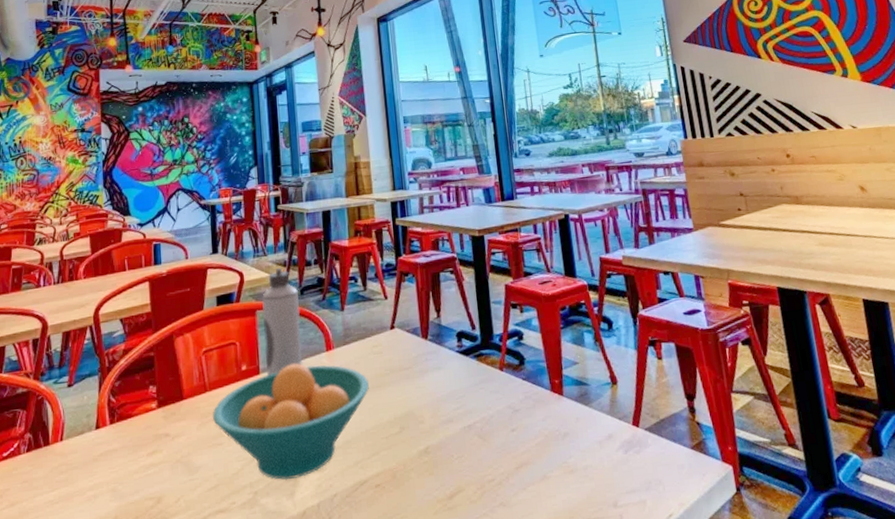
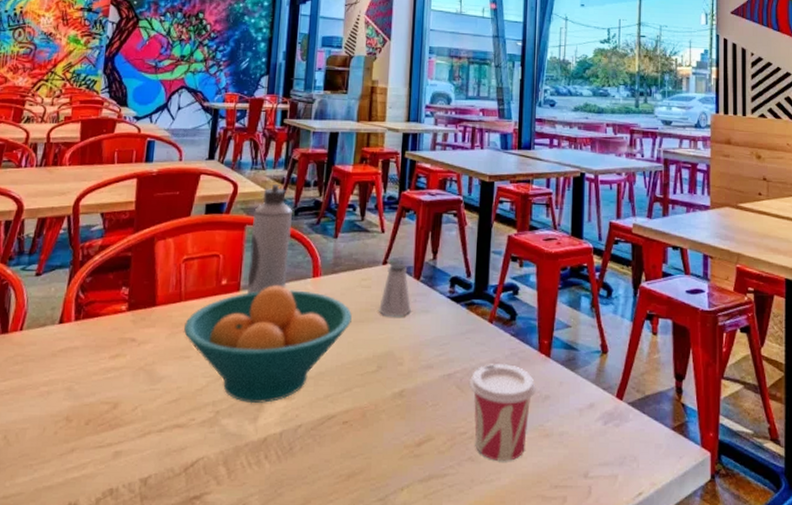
saltshaker: none [392,325,424,379] -> present [378,263,411,317]
cup: none [490,408,555,503] -> present [470,364,536,461]

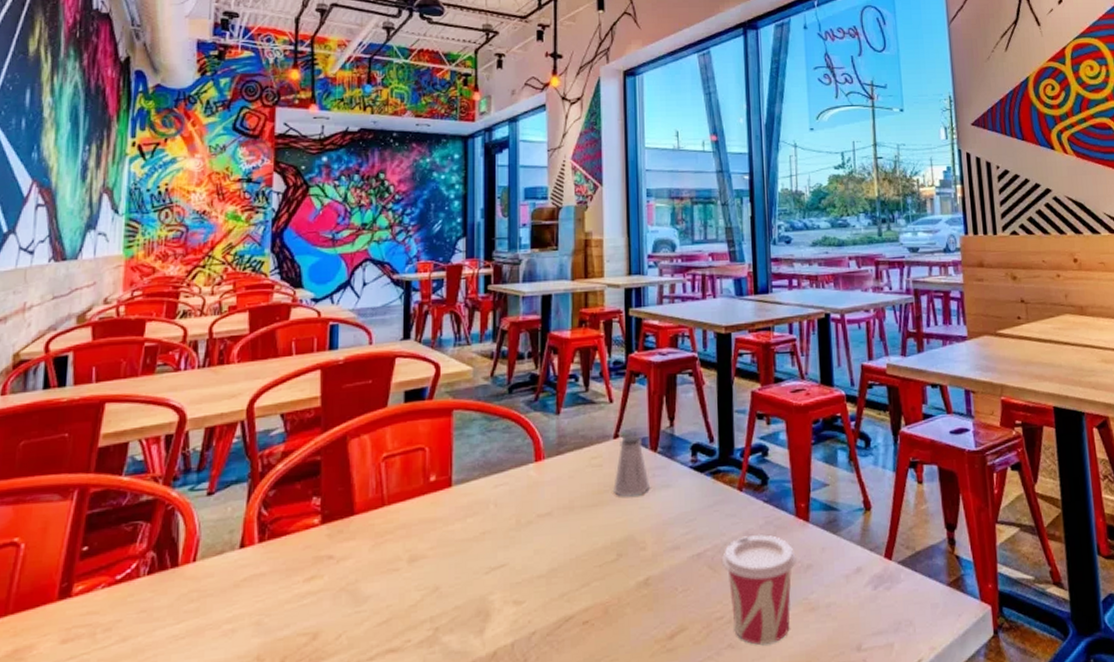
fruit bowl: present [183,285,352,404] -> none [389,475,583,615]
water bottle: present [247,185,292,294] -> none [459,361,507,489]

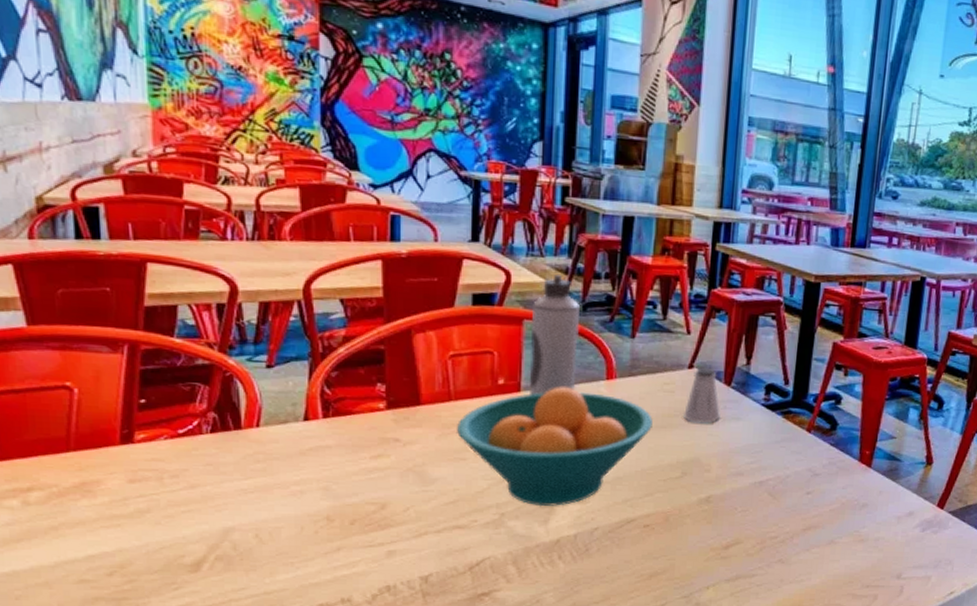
fruit bowl: none [389,475,583,615] -> present [455,387,653,507]
water bottle: none [459,361,507,489] -> present [529,275,580,395]
cup: present [722,535,796,645] -> none [783,472,854,563]

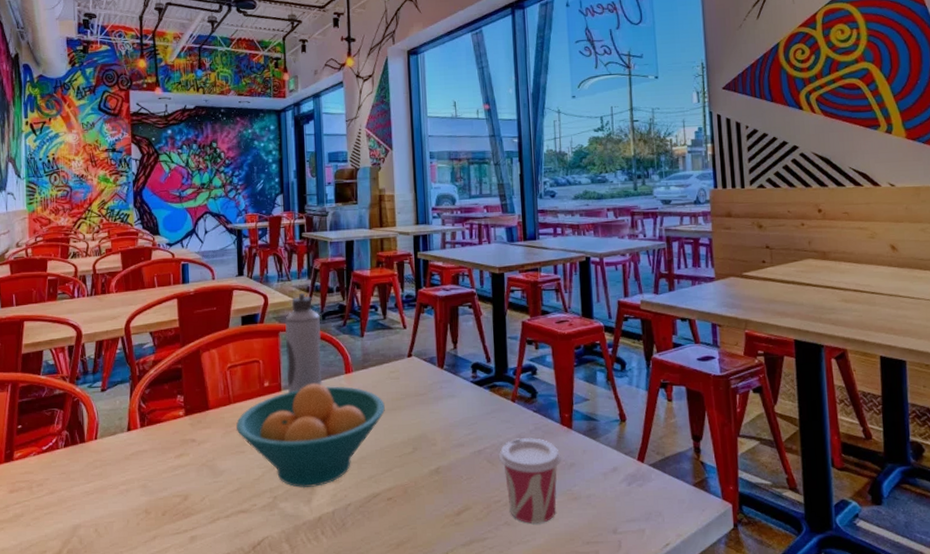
saltshaker: present [682,367,720,424] -> none [408,355,438,404]
cup: none [783,472,854,563] -> present [499,438,561,524]

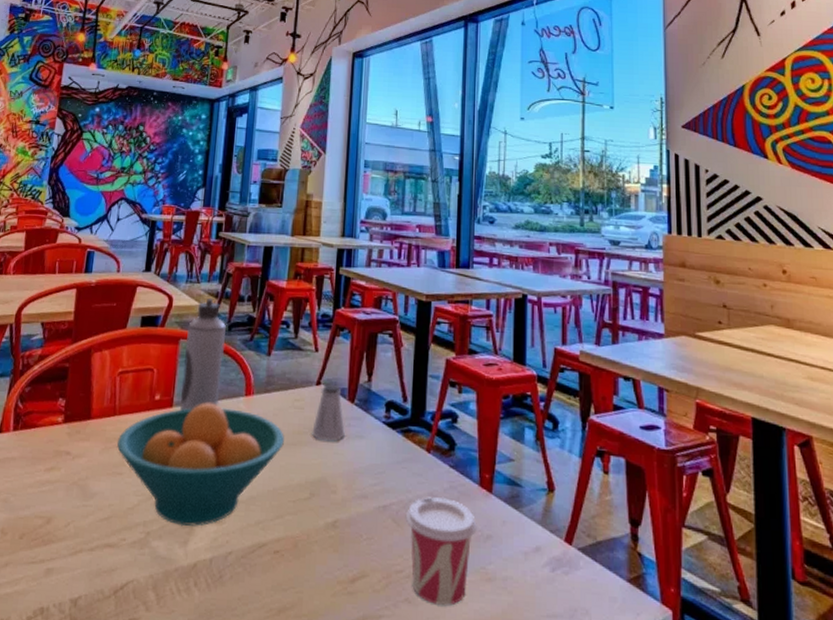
saltshaker: none [408,355,438,404] -> present [311,384,345,442]

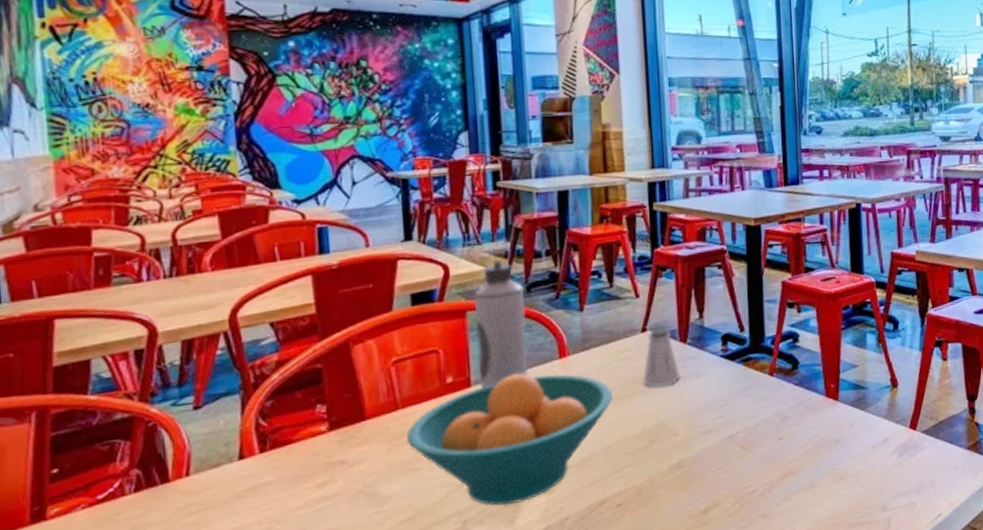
cup: present [406,497,477,606] -> none [754,415,826,513]

